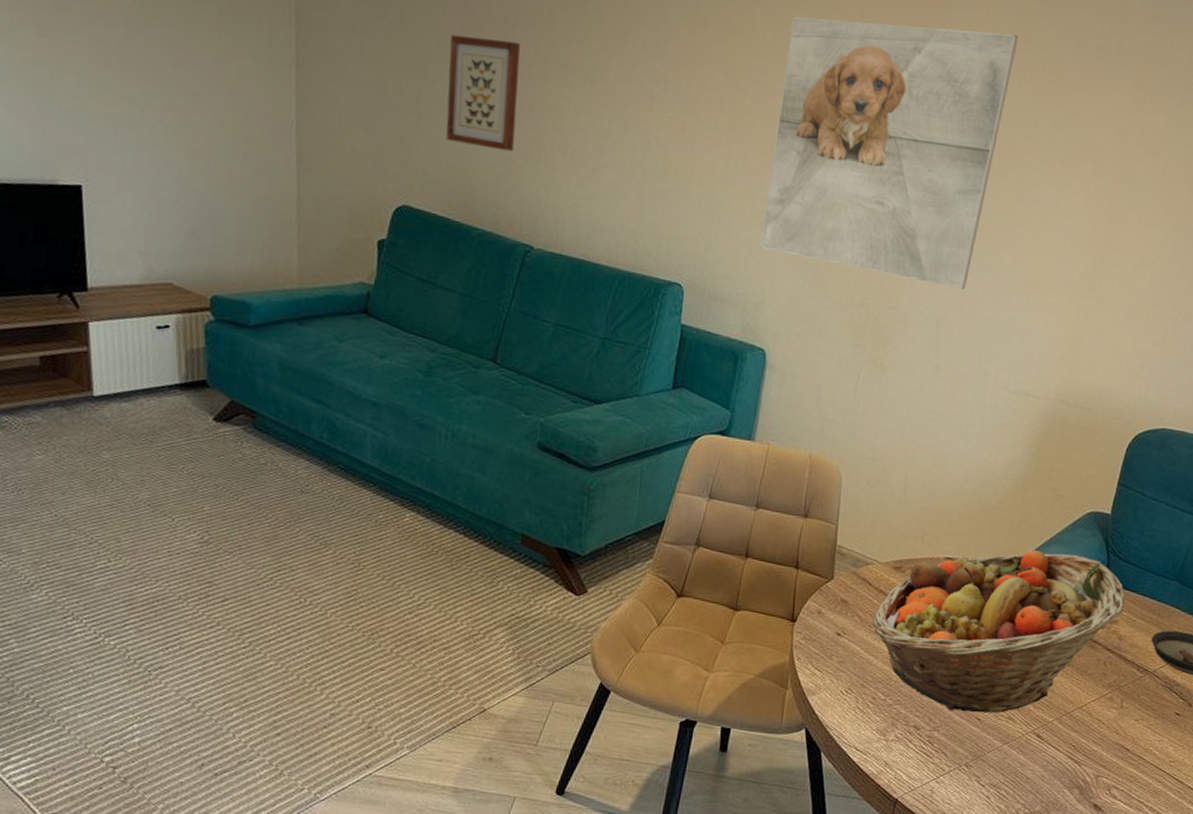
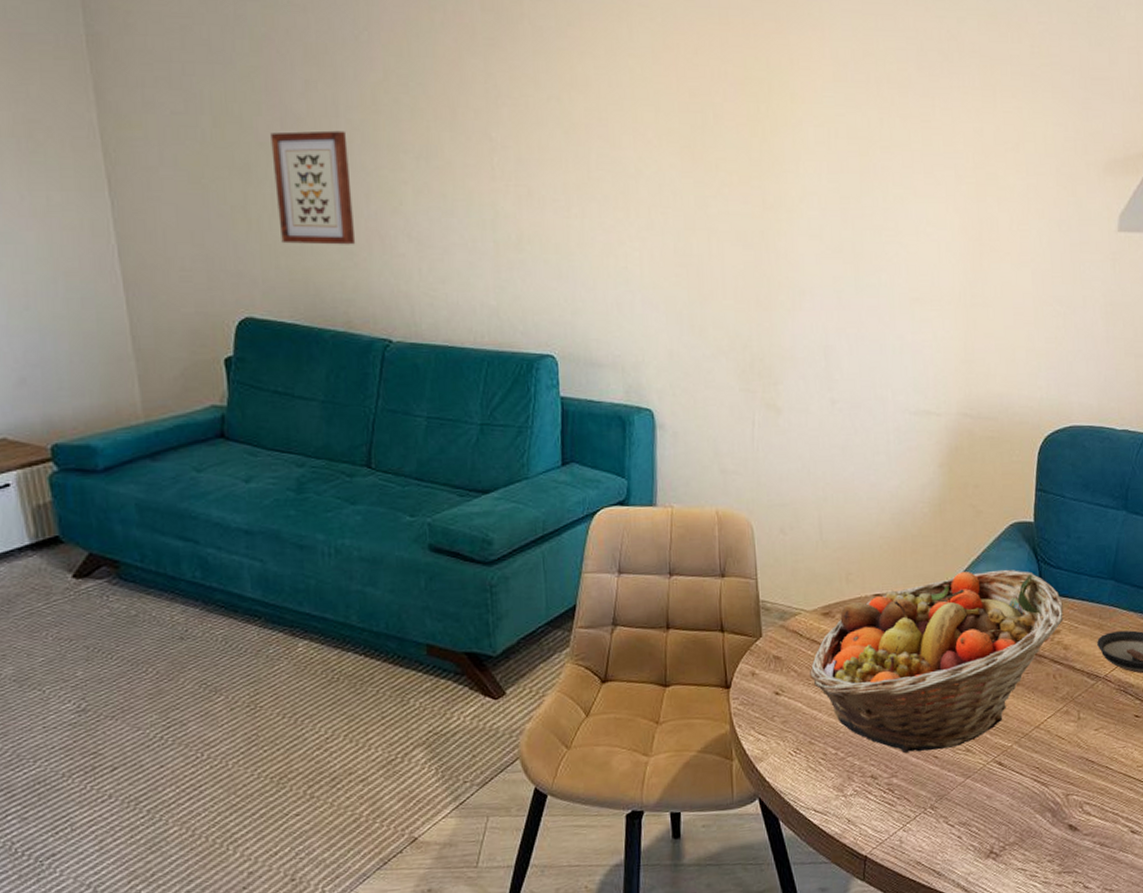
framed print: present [760,16,1019,289] -> none [625,51,859,316]

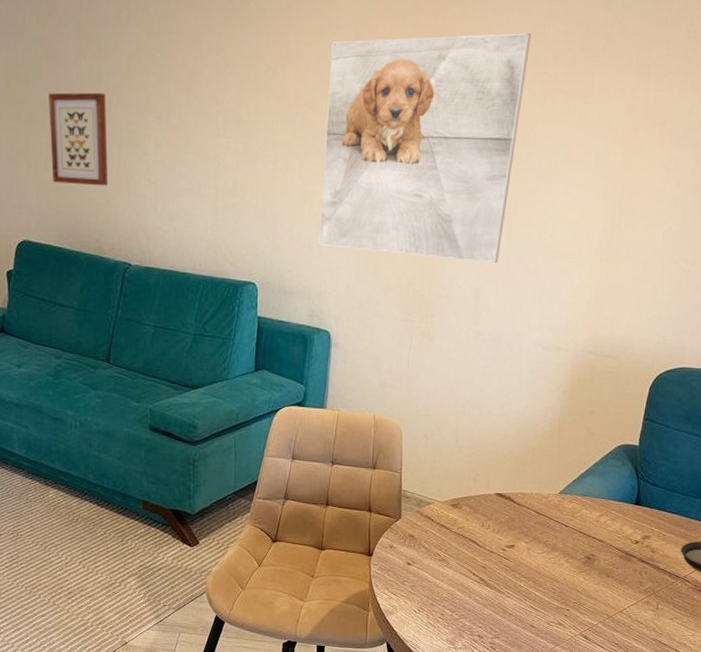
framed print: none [625,51,859,316] -> present [319,33,532,263]
fruit basket: present [810,569,1064,754] -> none [437,482,655,621]

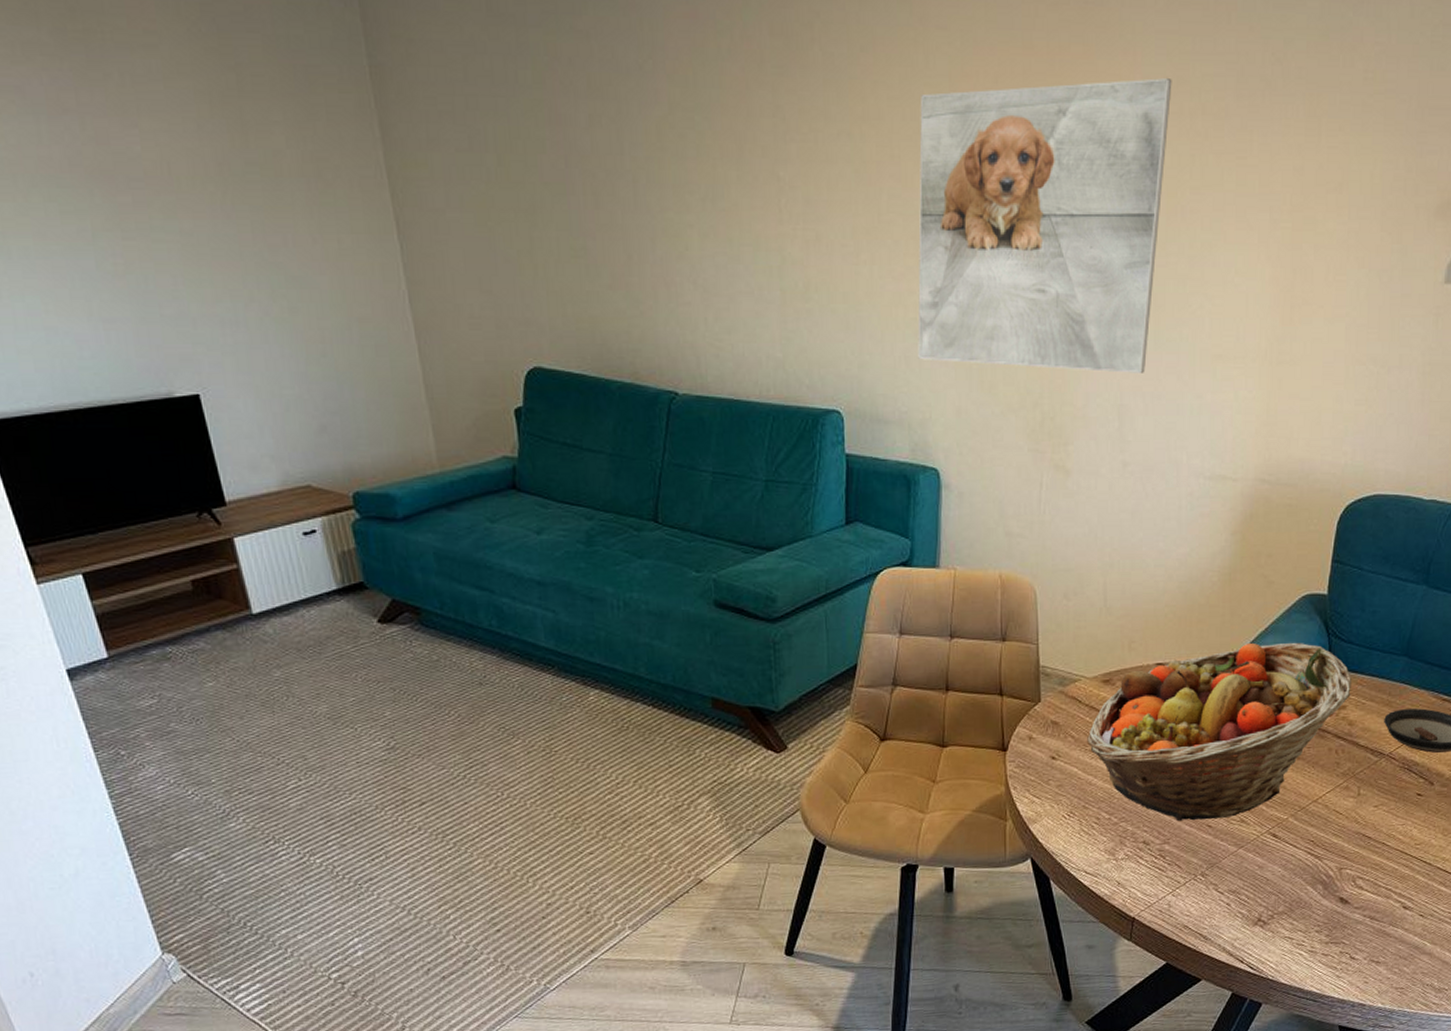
wall art: present [49,92,108,186] -> none [555,169,642,292]
fruit basket: none [437,482,655,621] -> present [1087,642,1351,822]

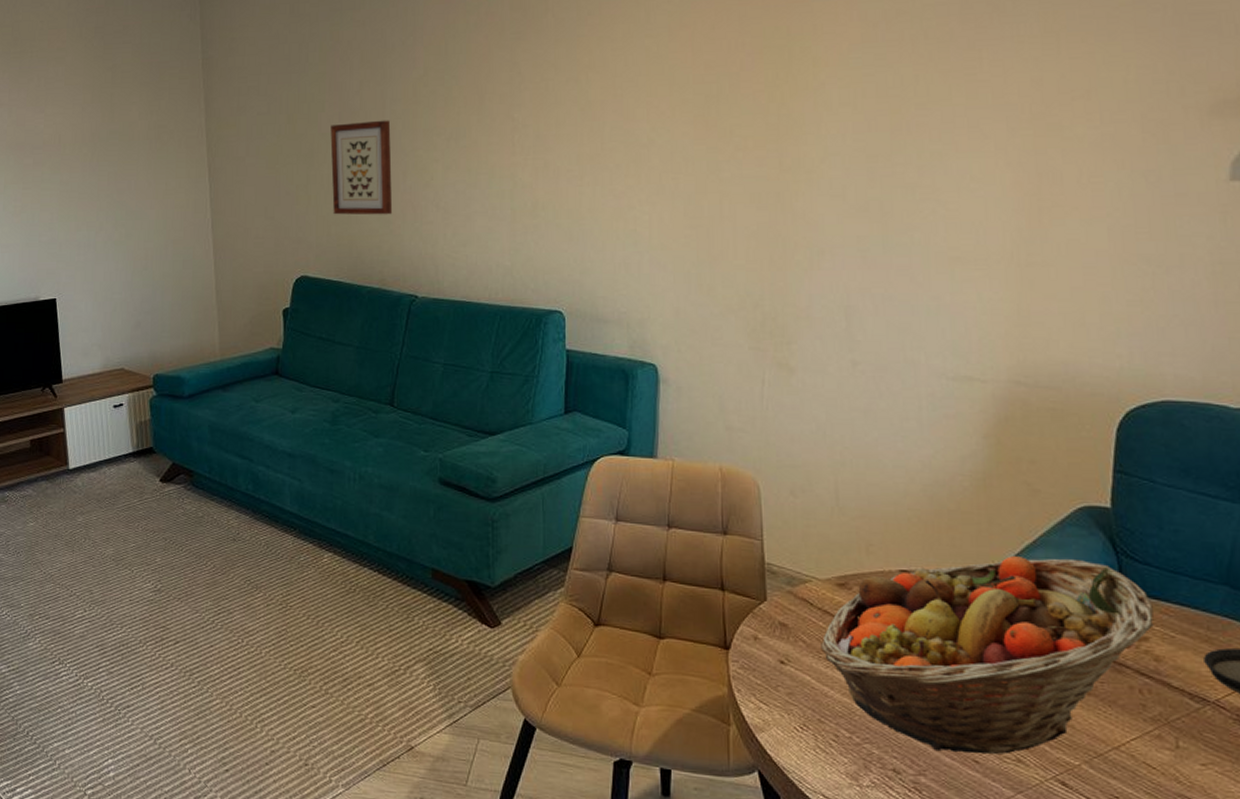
wall art: none [555,169,642,292] -> present [330,120,393,215]
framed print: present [917,78,1172,373] -> none [637,11,891,276]

